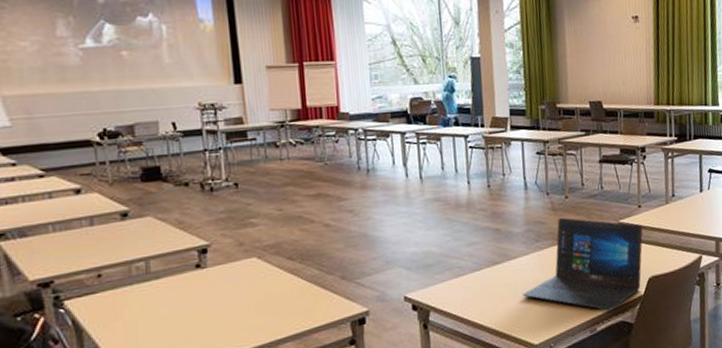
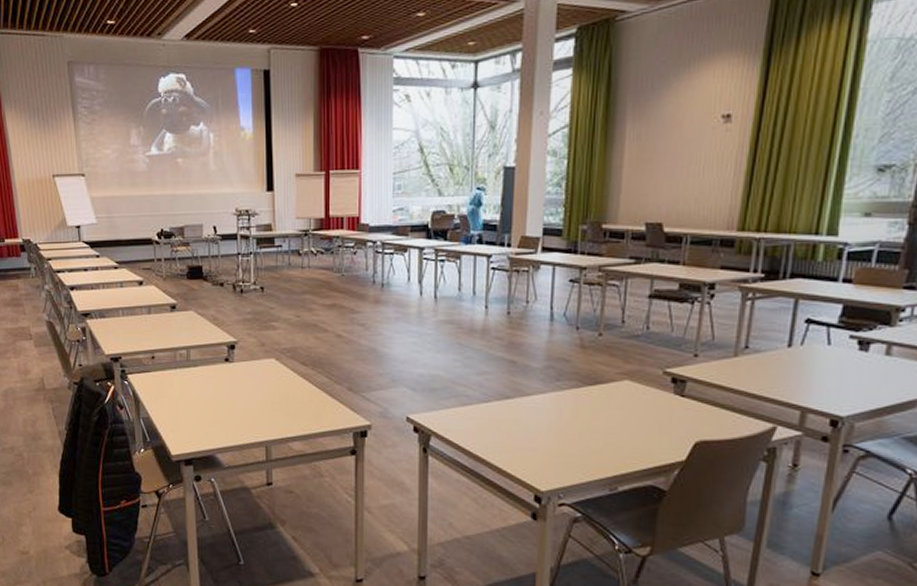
laptop: present [523,217,643,311] -> none [534,356,697,471]

